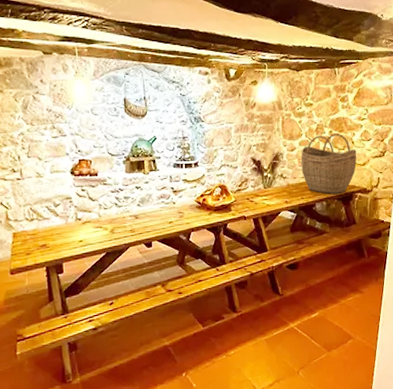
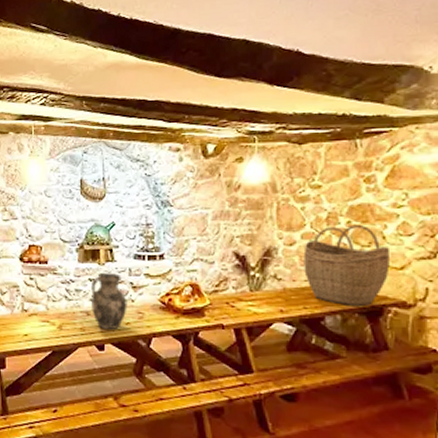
ceramic jug: none [138,181,170,230] -> present [92,273,127,330]

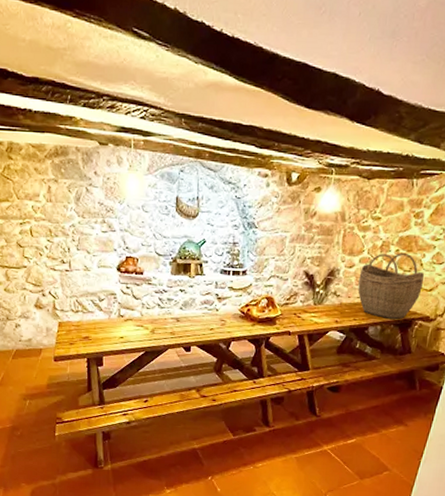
ceramic jug: present [92,273,127,330] -> none [181,285,213,335]

